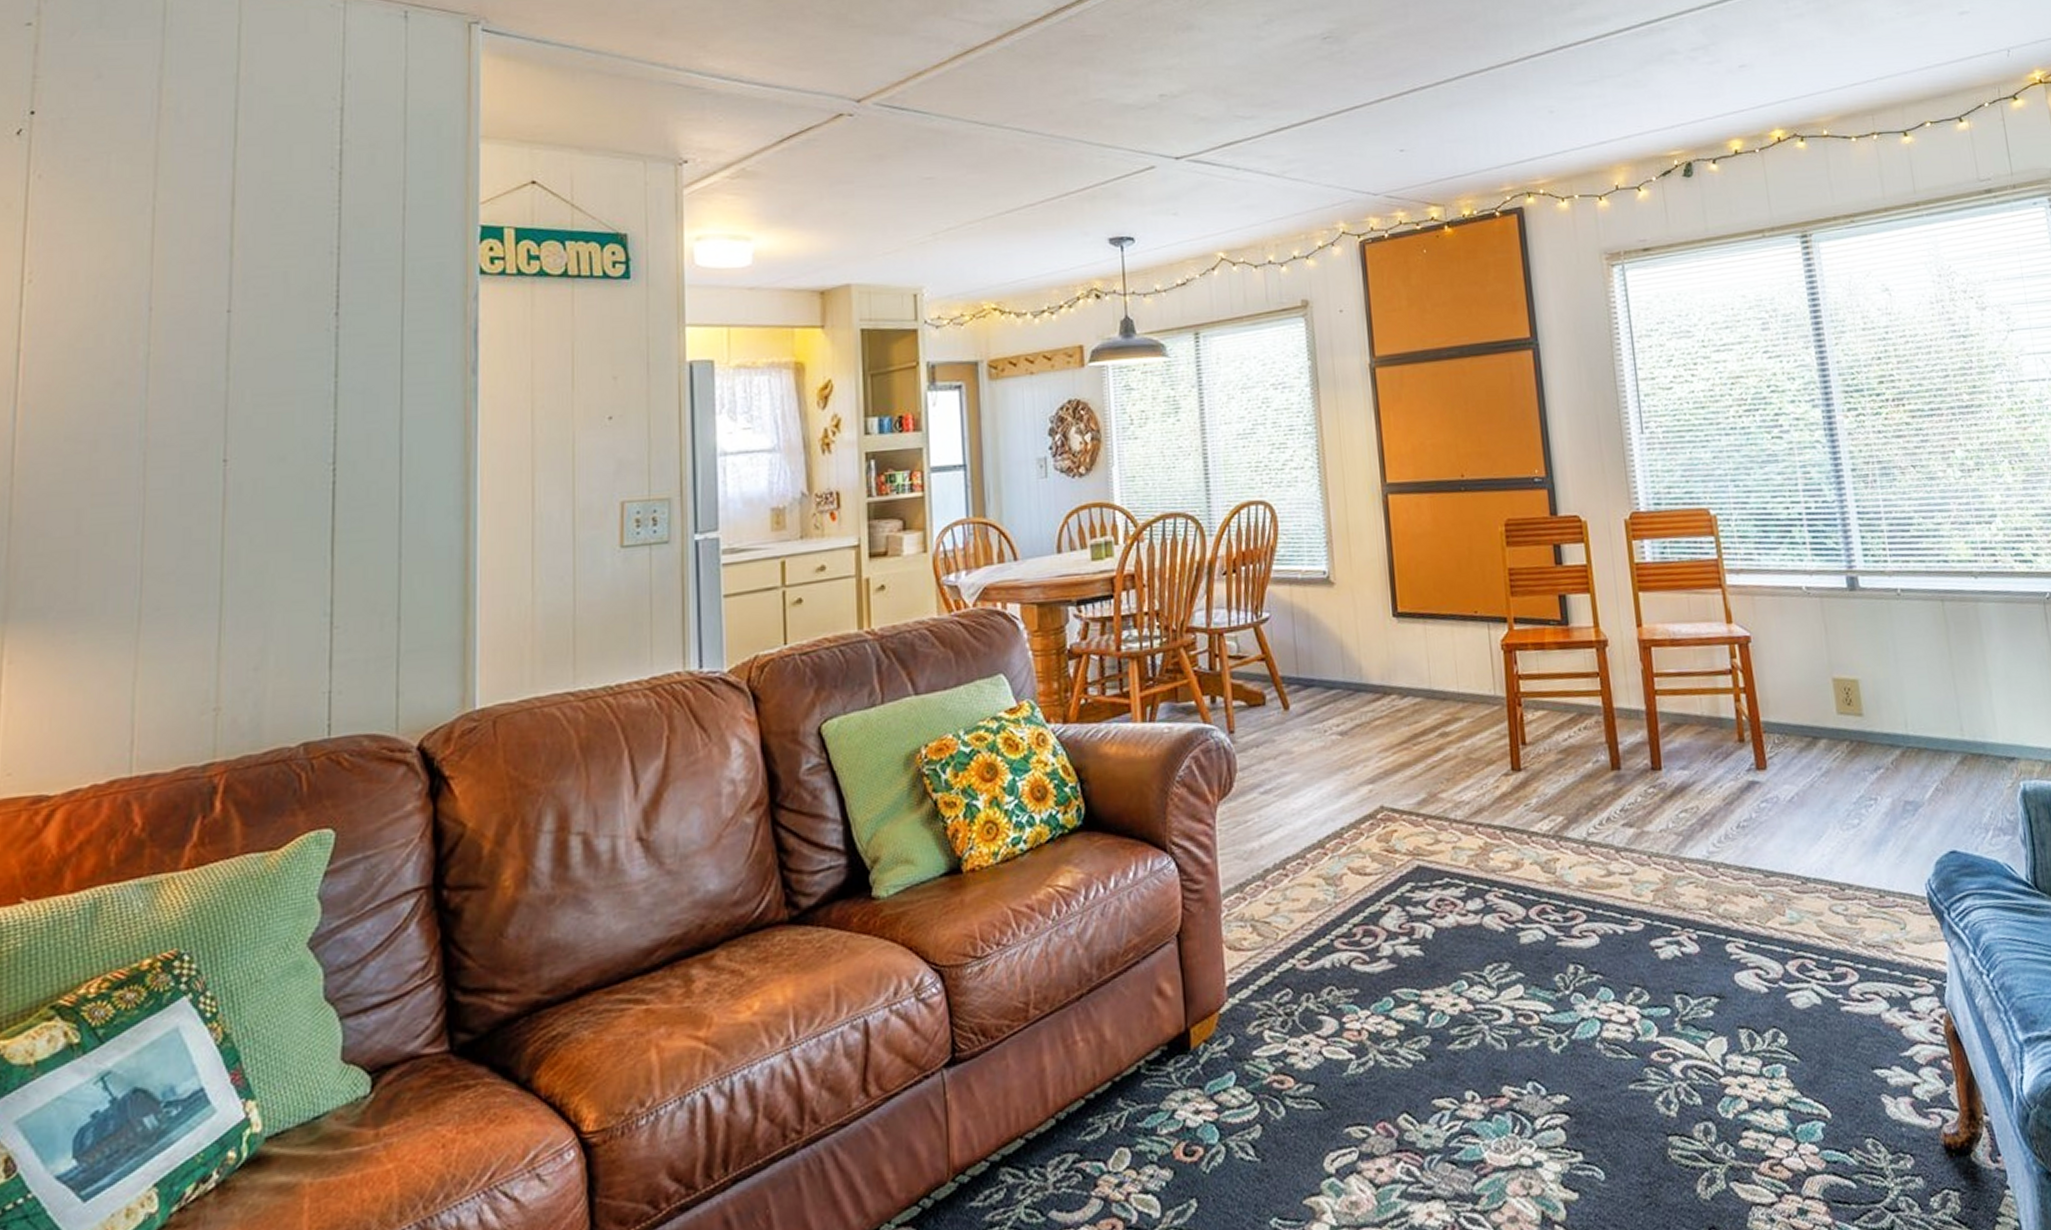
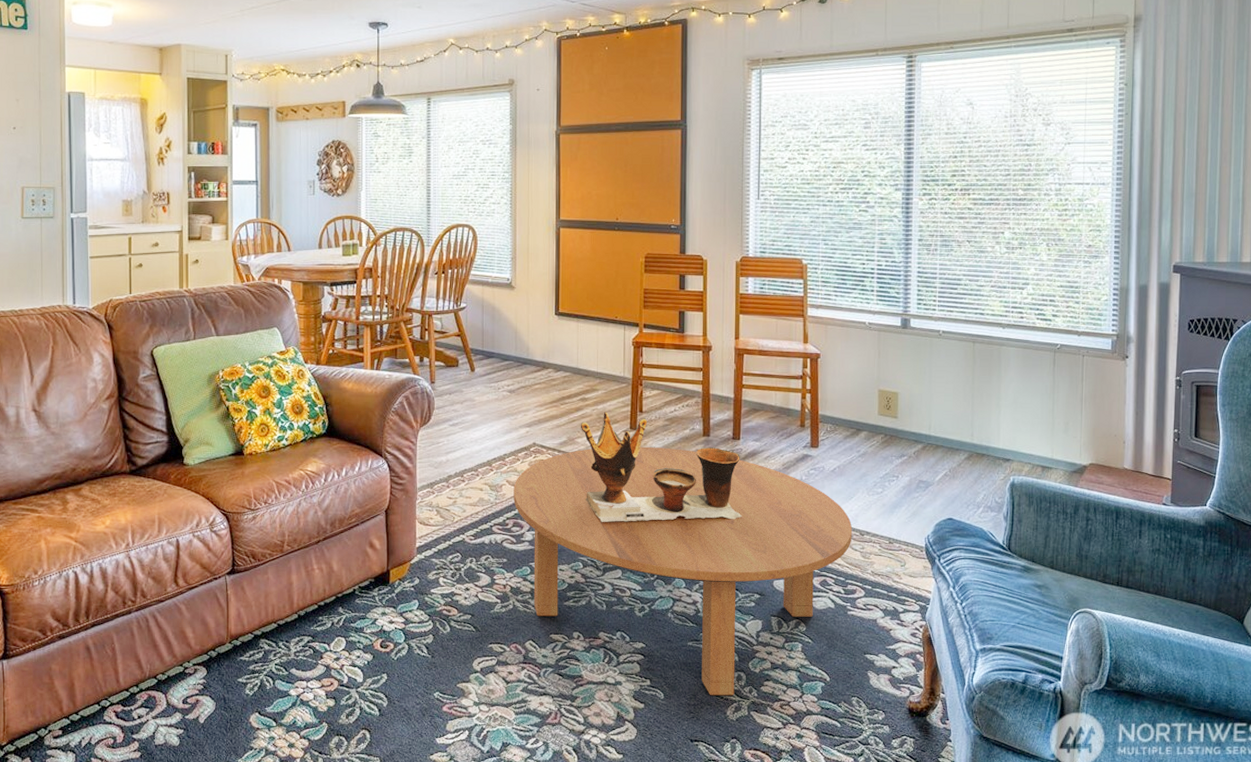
coffee table: none [1358,792,1831,1166] -> present [513,446,853,696]
pottery: none [1443,749,1679,915] -> present [580,412,742,522]

